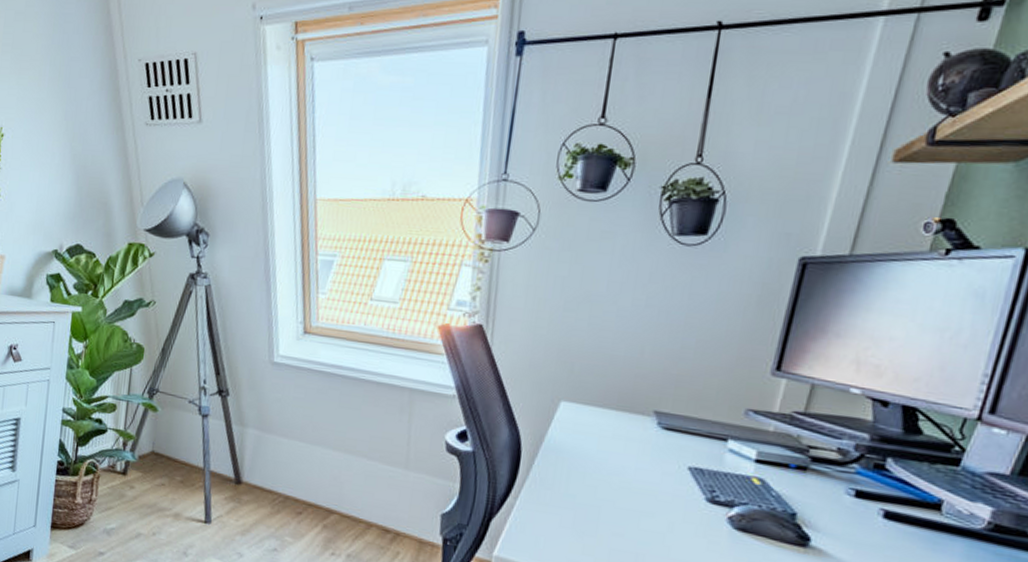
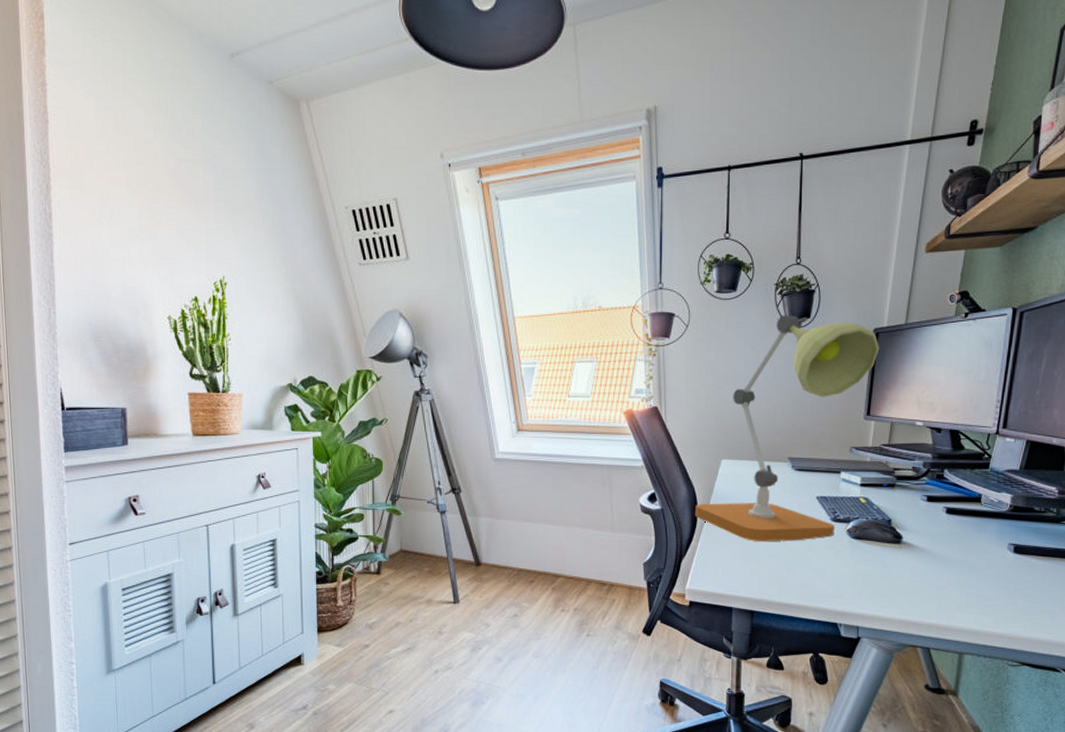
desk lamp: none [516,227,807,523] -> present [695,315,880,542]

